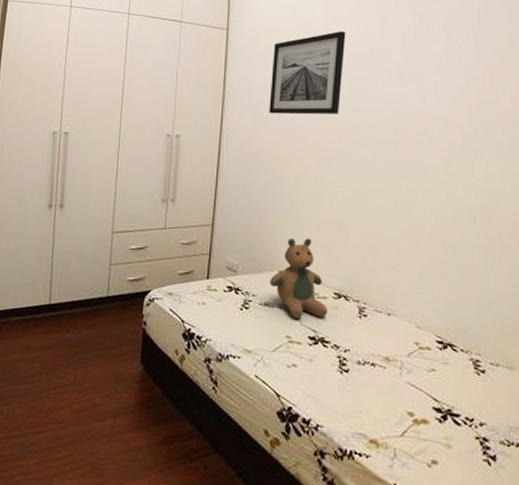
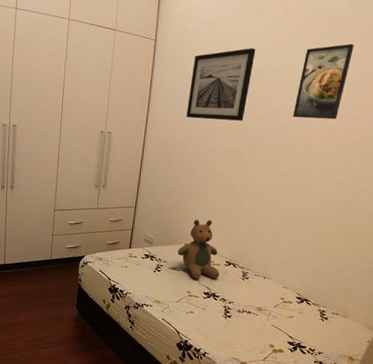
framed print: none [400,19,464,107] -> present [292,43,354,120]

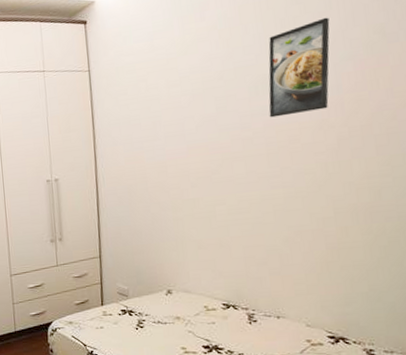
teddy bear: present [177,219,220,280] -> none [160,257,219,332]
wall art: present [186,48,256,121] -> none [136,52,209,146]

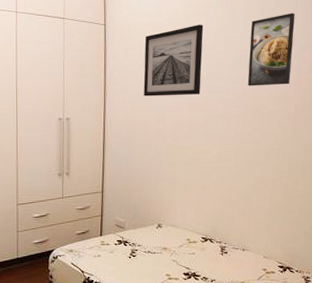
wall art: none [136,52,209,146] -> present [143,25,204,97]

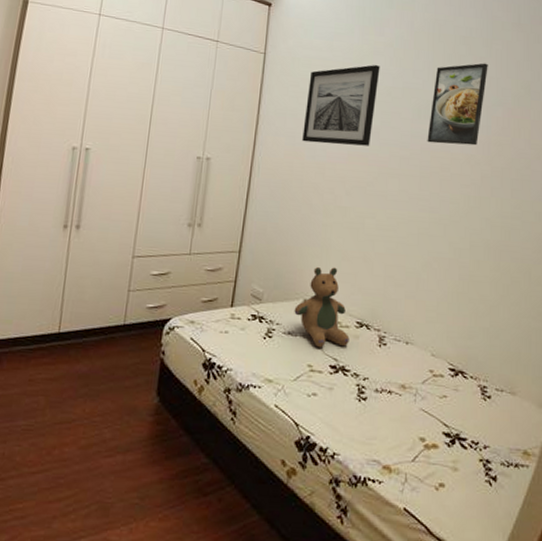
teddy bear: none [151,196,197,261] -> present [294,266,350,348]

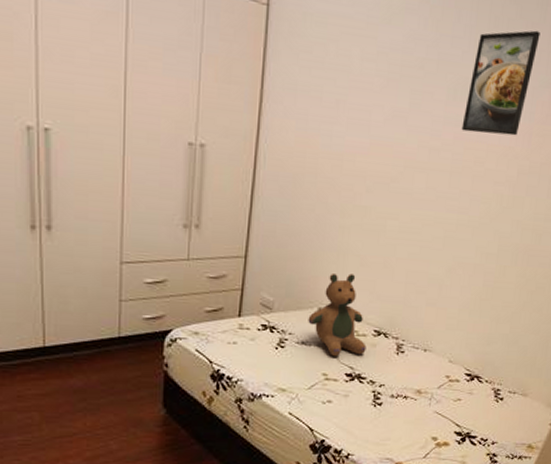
wall art: present [302,65,380,146] -> none [316,27,413,134]

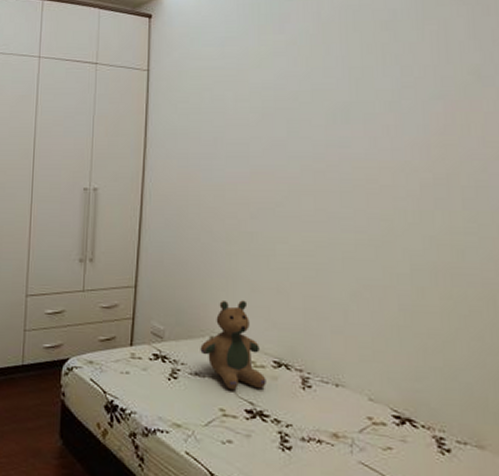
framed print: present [461,30,540,136] -> none [346,49,421,151]

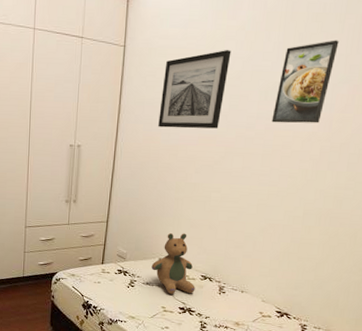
wall art: none [196,68,283,163] -> present [158,50,231,129]
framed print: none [346,49,421,151] -> present [271,40,339,124]

